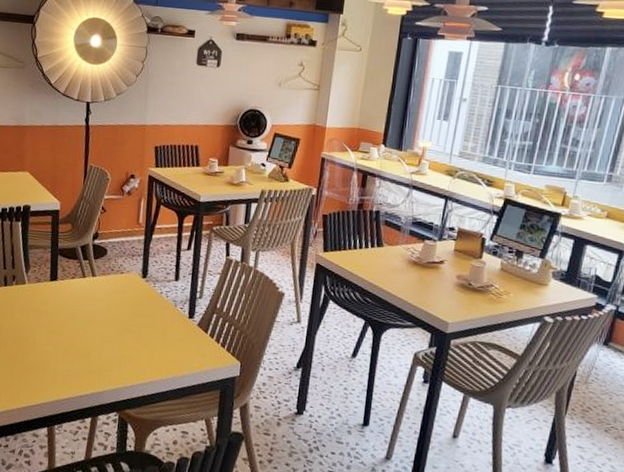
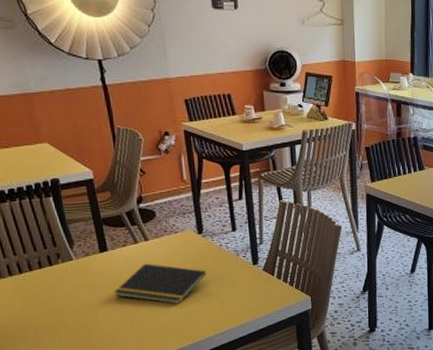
notepad: none [54,298,142,345] -> present [114,263,206,304]

